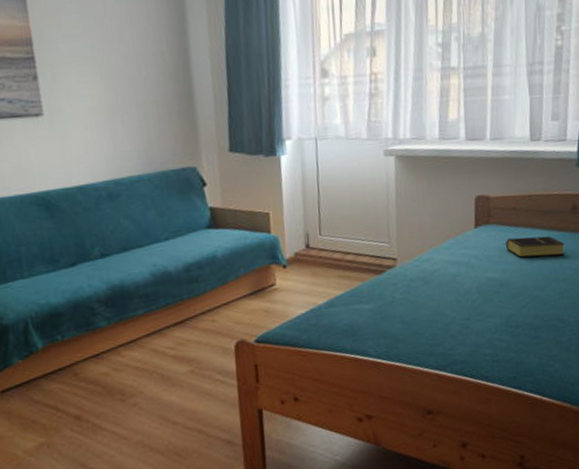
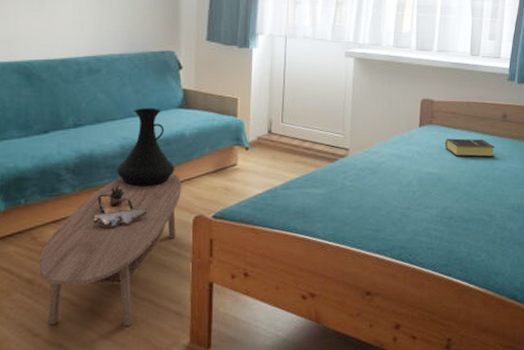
coffee table: none [83,298,220,459] -> present [39,173,182,326]
decorative bowl: none [131,313,187,360] -> present [92,184,148,229]
vase: none [150,230,211,315] -> present [117,108,175,187]

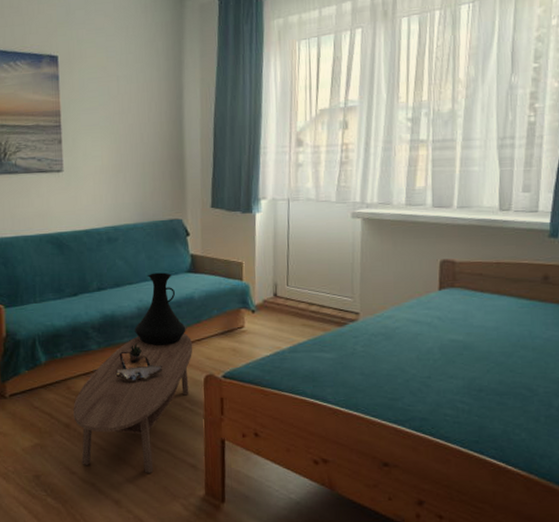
book: present [443,138,495,158] -> none [468,303,535,325]

